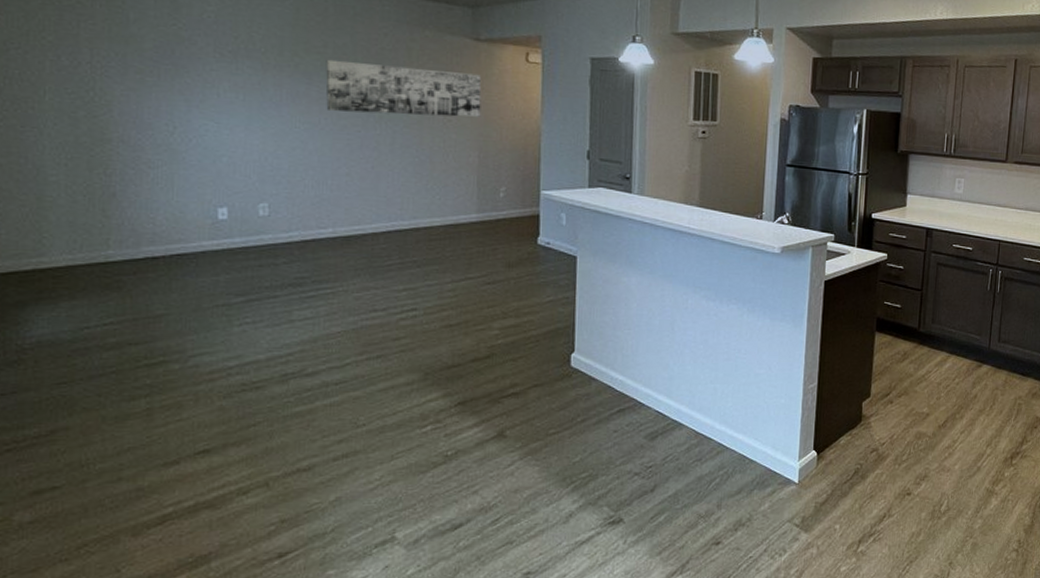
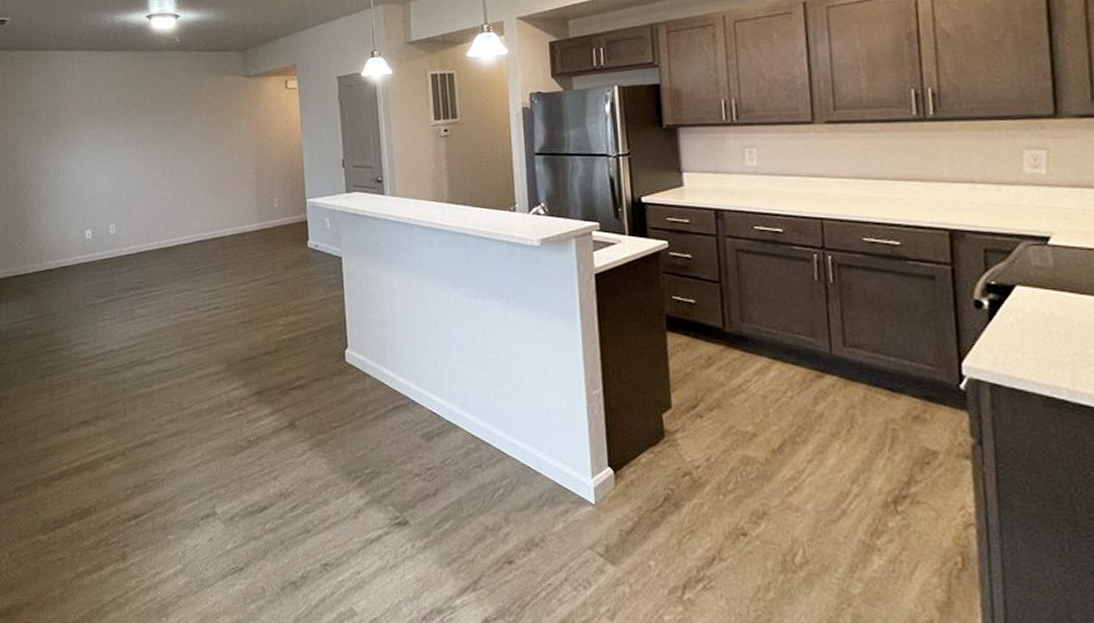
wall art: present [325,59,482,118] -> none [146,104,255,148]

